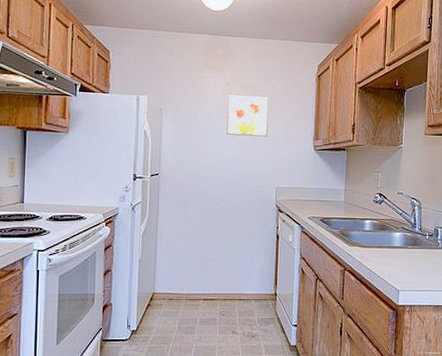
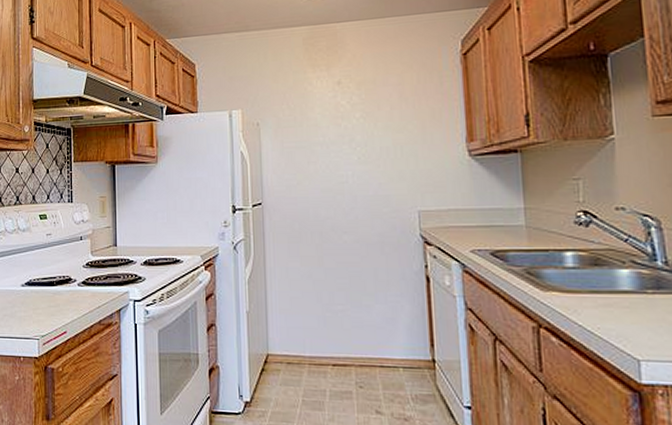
wall art: present [226,93,269,137] -> none [340,89,398,147]

